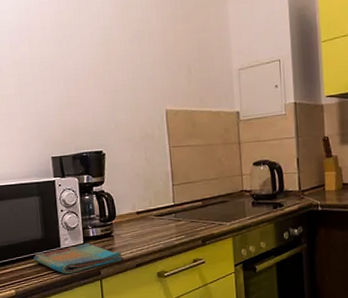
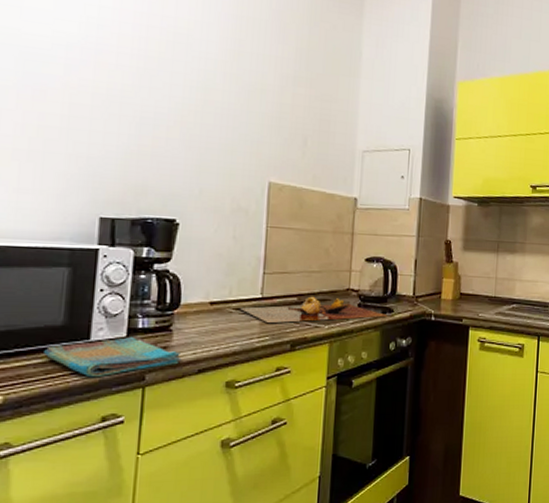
cutting board: none [159,199,279,224] -> present [240,296,388,323]

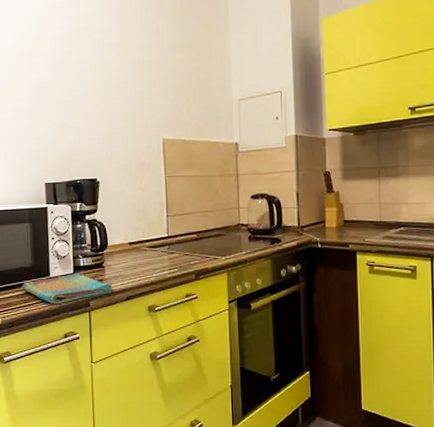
cutting board: present [240,296,388,323] -> none [152,232,276,257]

